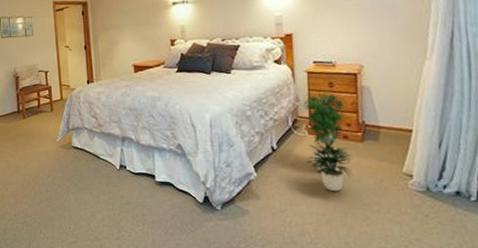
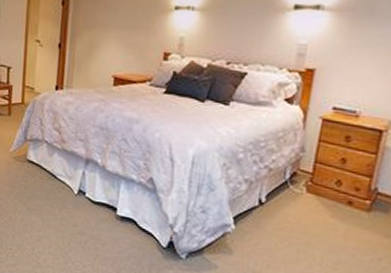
potted plant: present [302,89,353,192] -> none [296,141,363,262]

